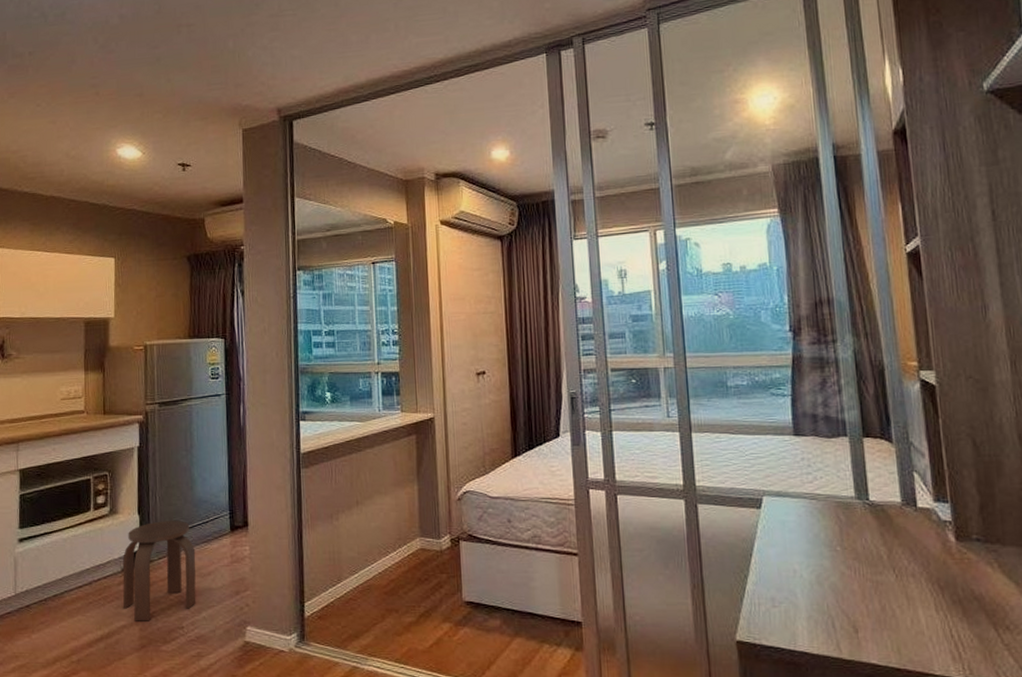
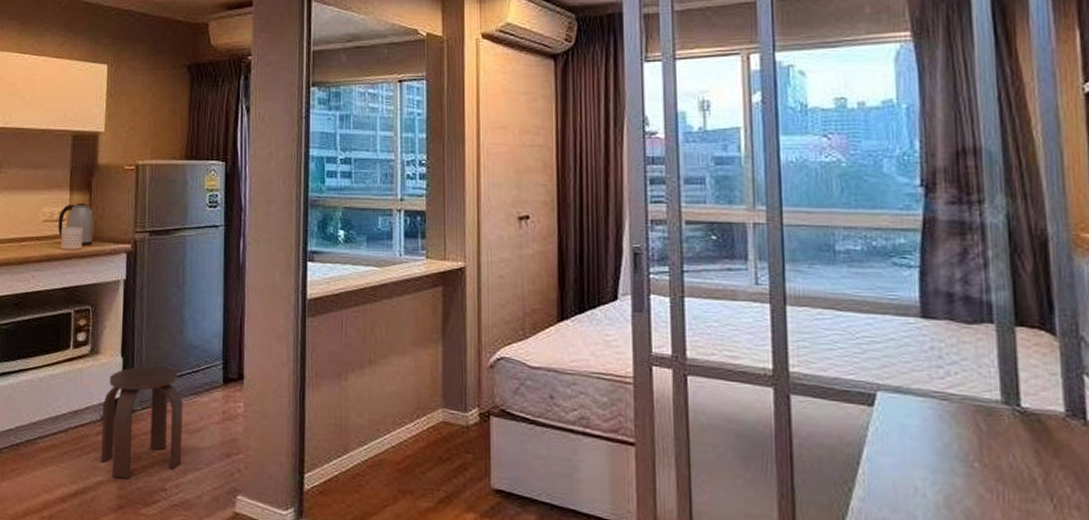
kettle: none [75,381,109,420] -> present [58,202,95,247]
mug: none [77,402,99,423] -> present [60,226,84,250]

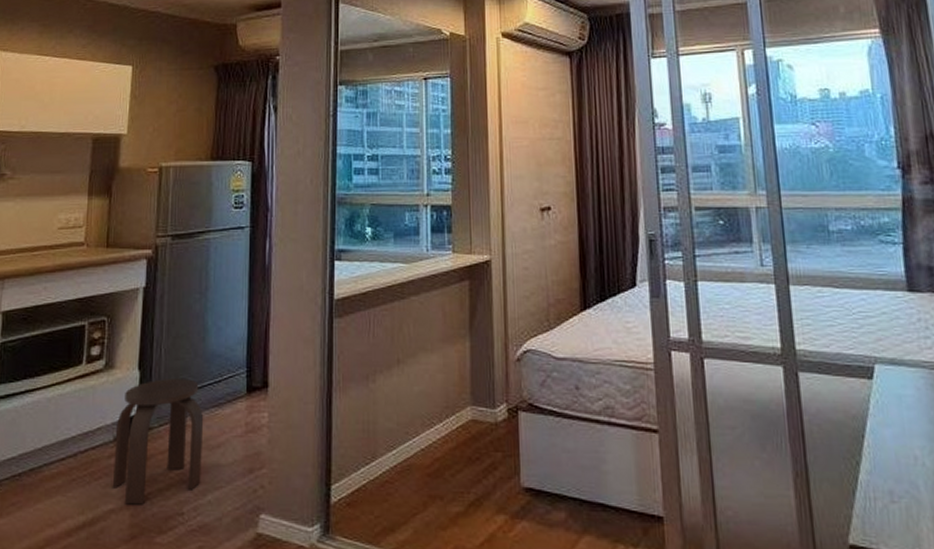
kettle: present [58,202,95,247] -> none [74,207,114,255]
mug: present [60,226,84,250] -> none [76,233,102,258]

